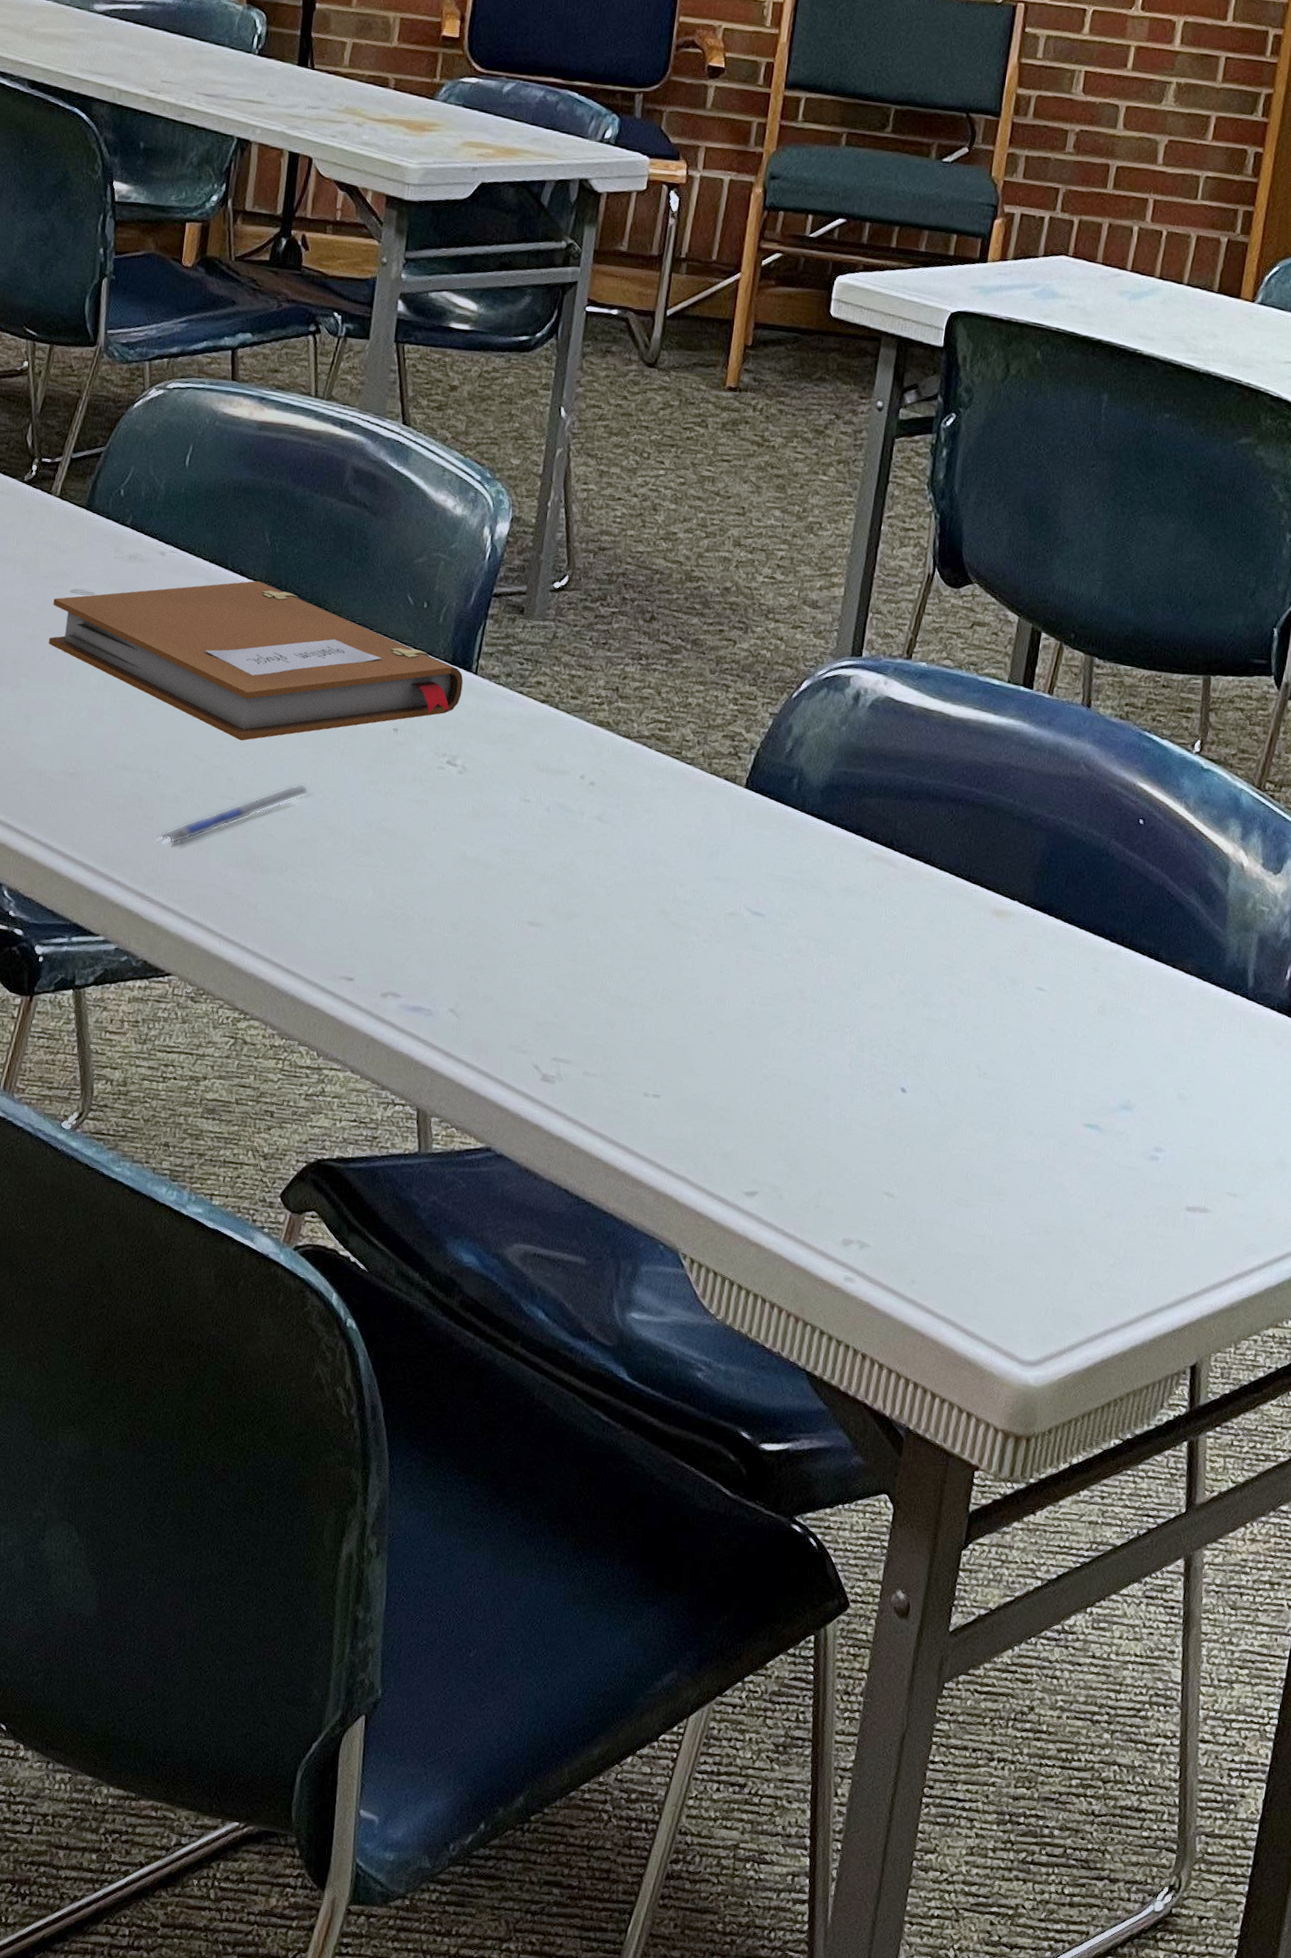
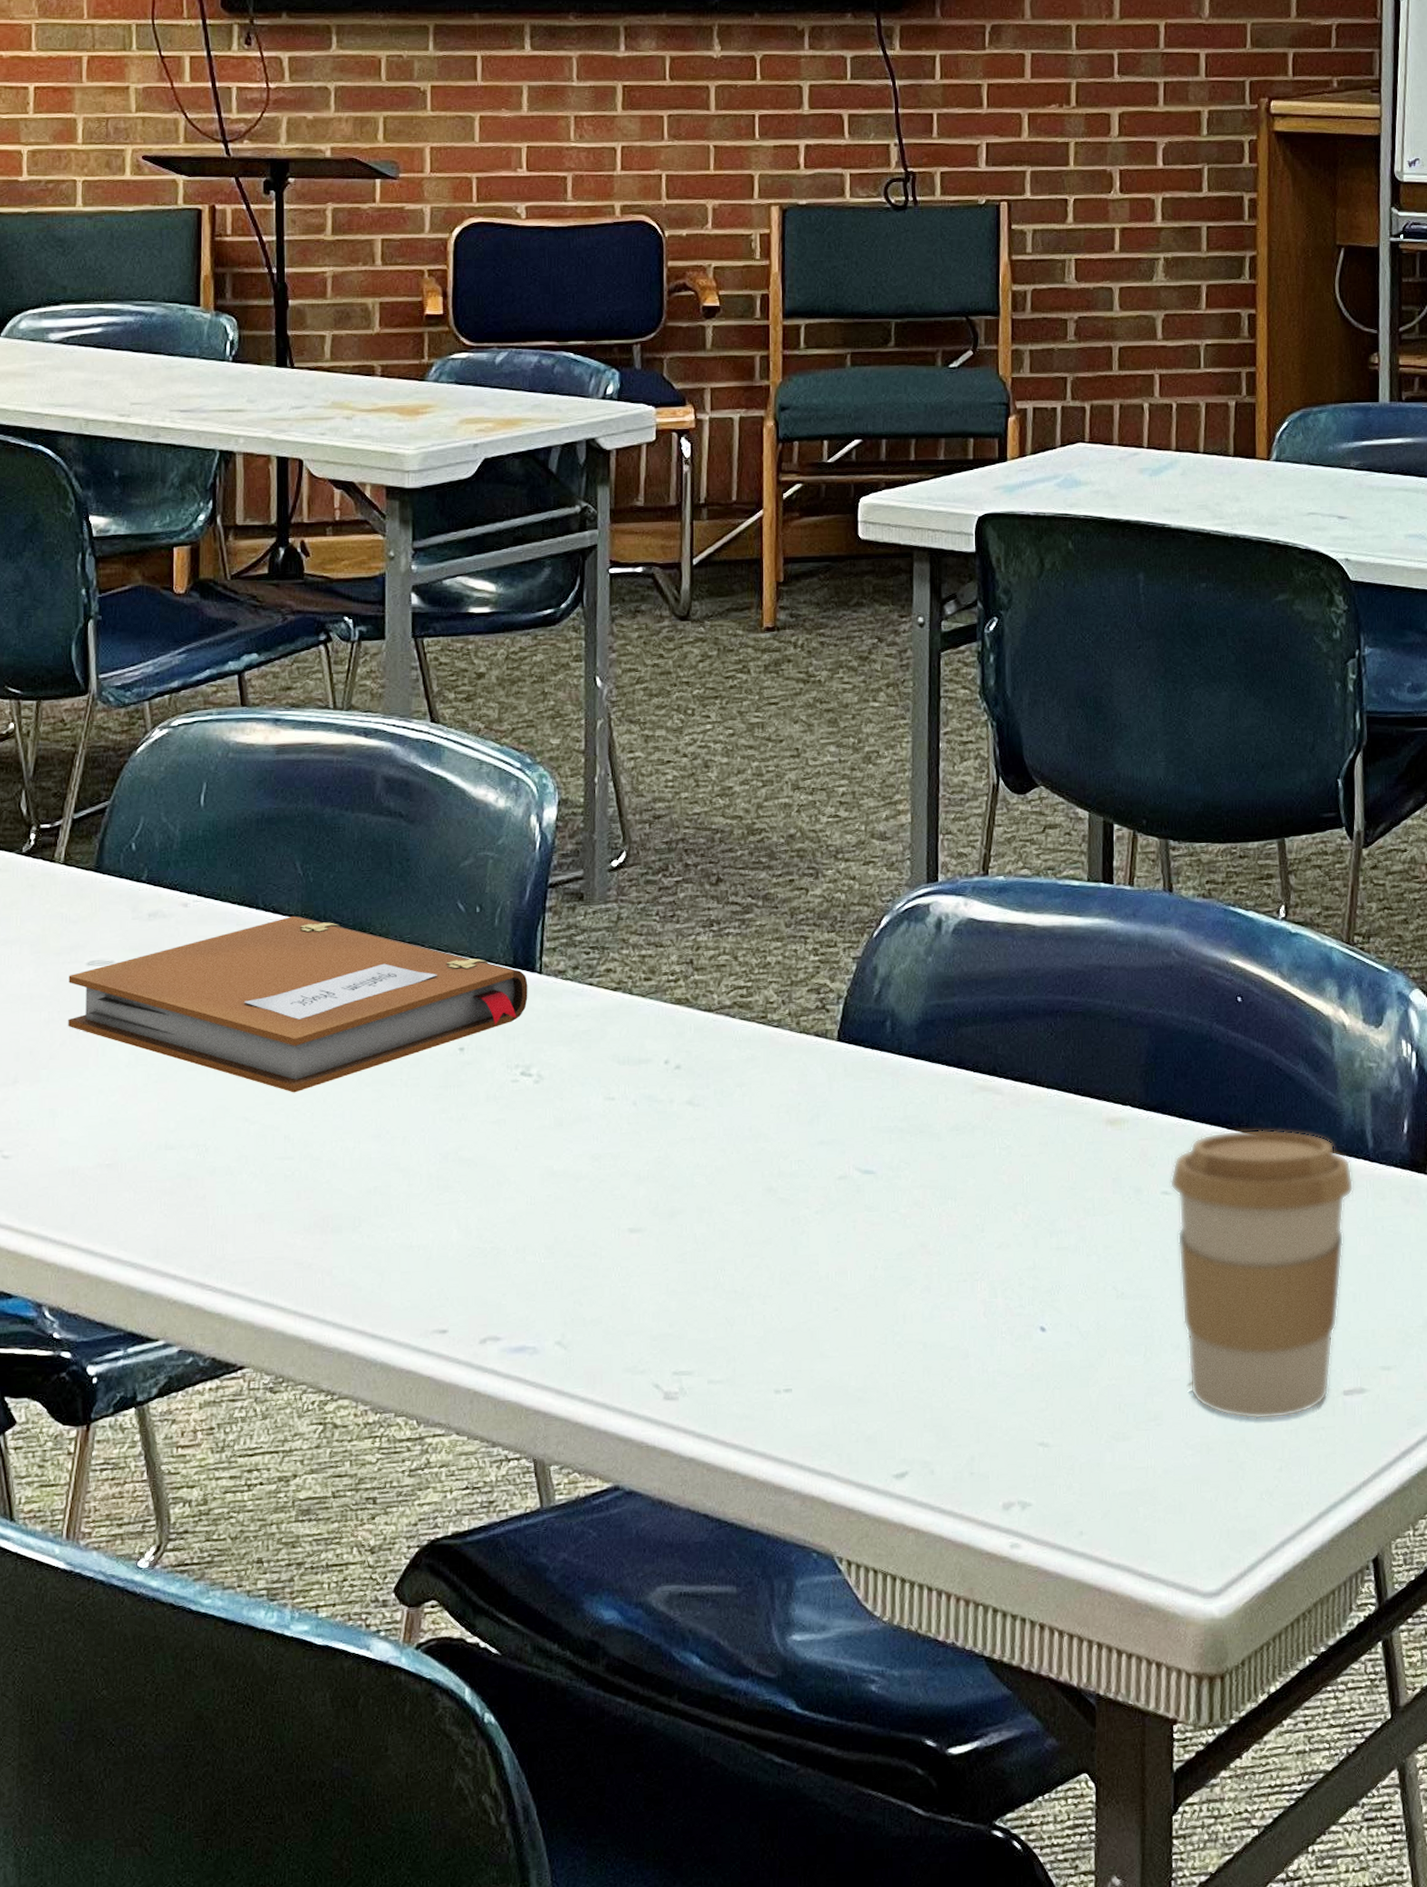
pen: present [157,783,313,845] -> none [212,1126,380,1221]
coffee cup: none [1036,942,1228,1220] -> present [1169,1129,1354,1420]

